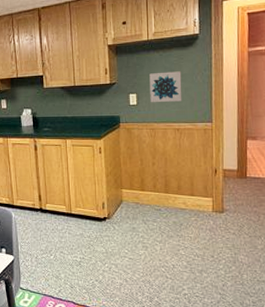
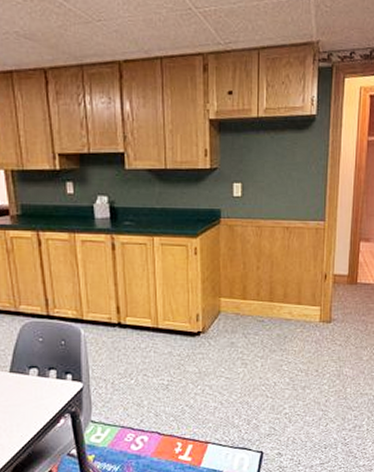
wall art: present [149,71,182,103] -> none [257,158,295,196]

